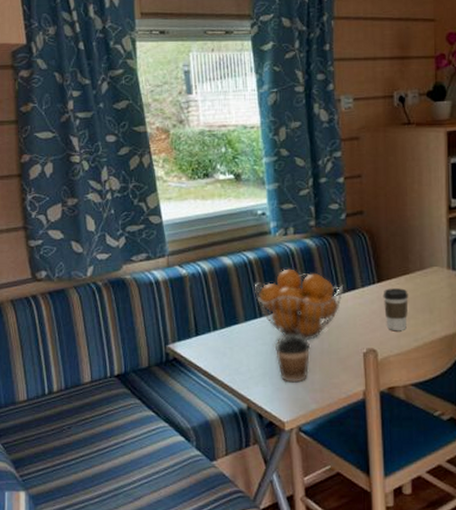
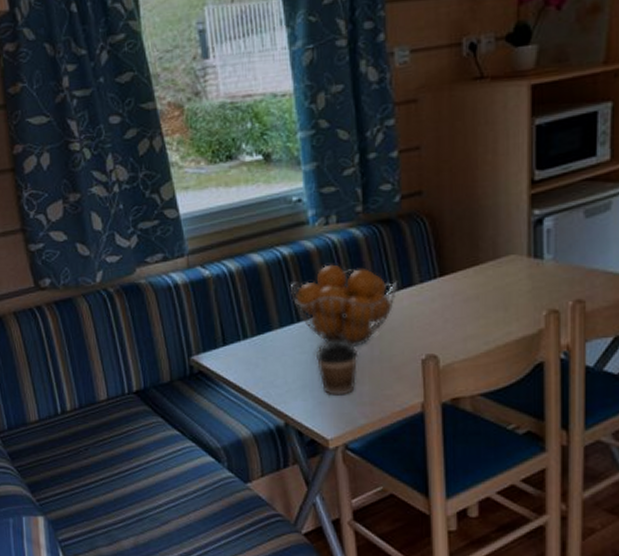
coffee cup: present [383,288,409,331] -> none [446,282,478,334]

